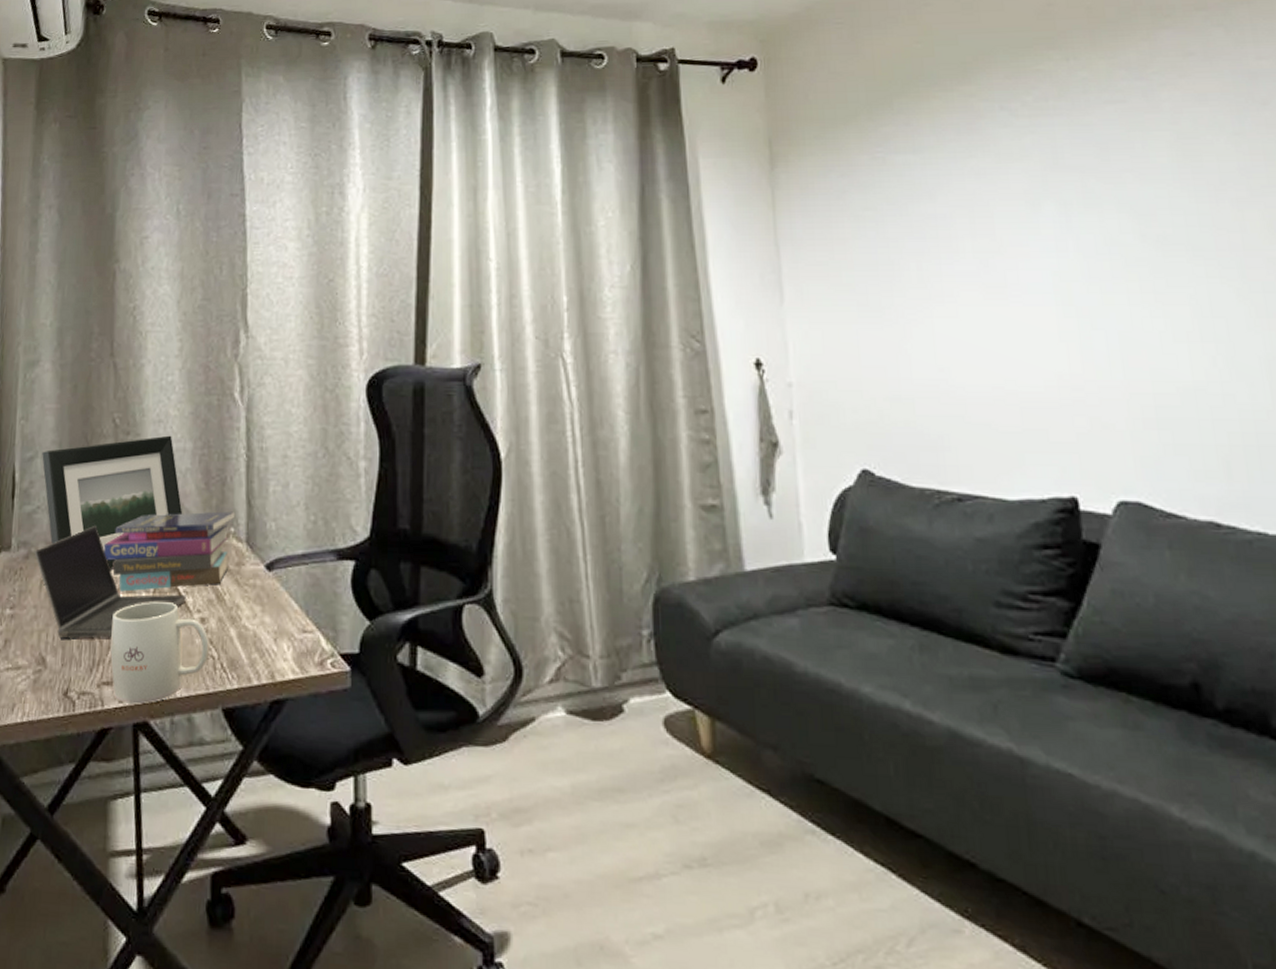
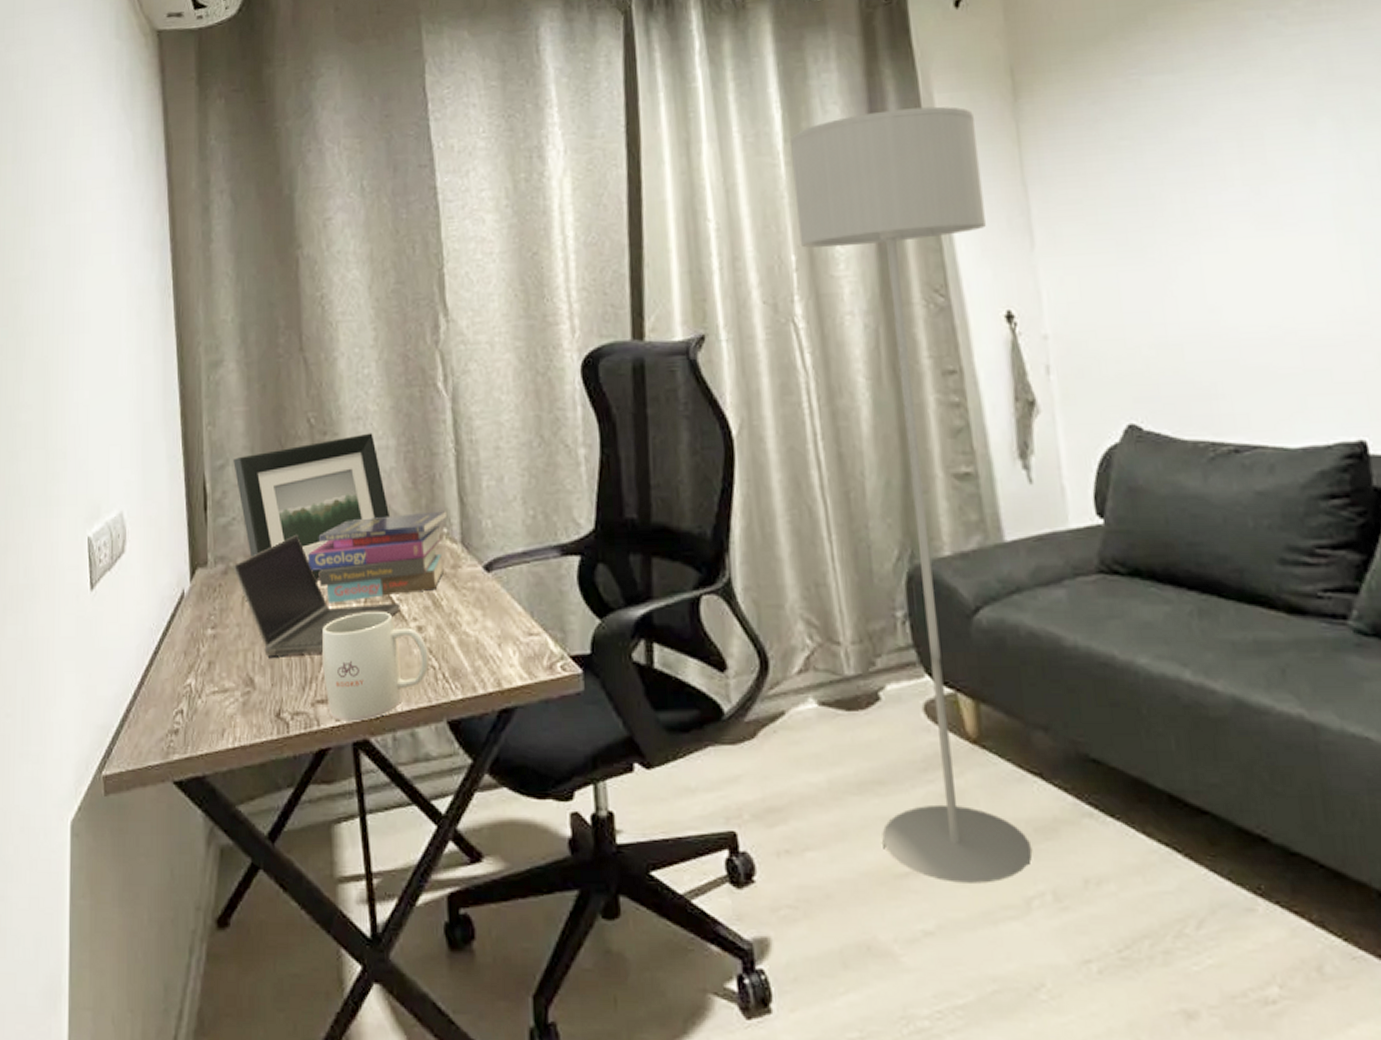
floor lamp: none [568,170,758,892] -> present [790,106,1033,884]

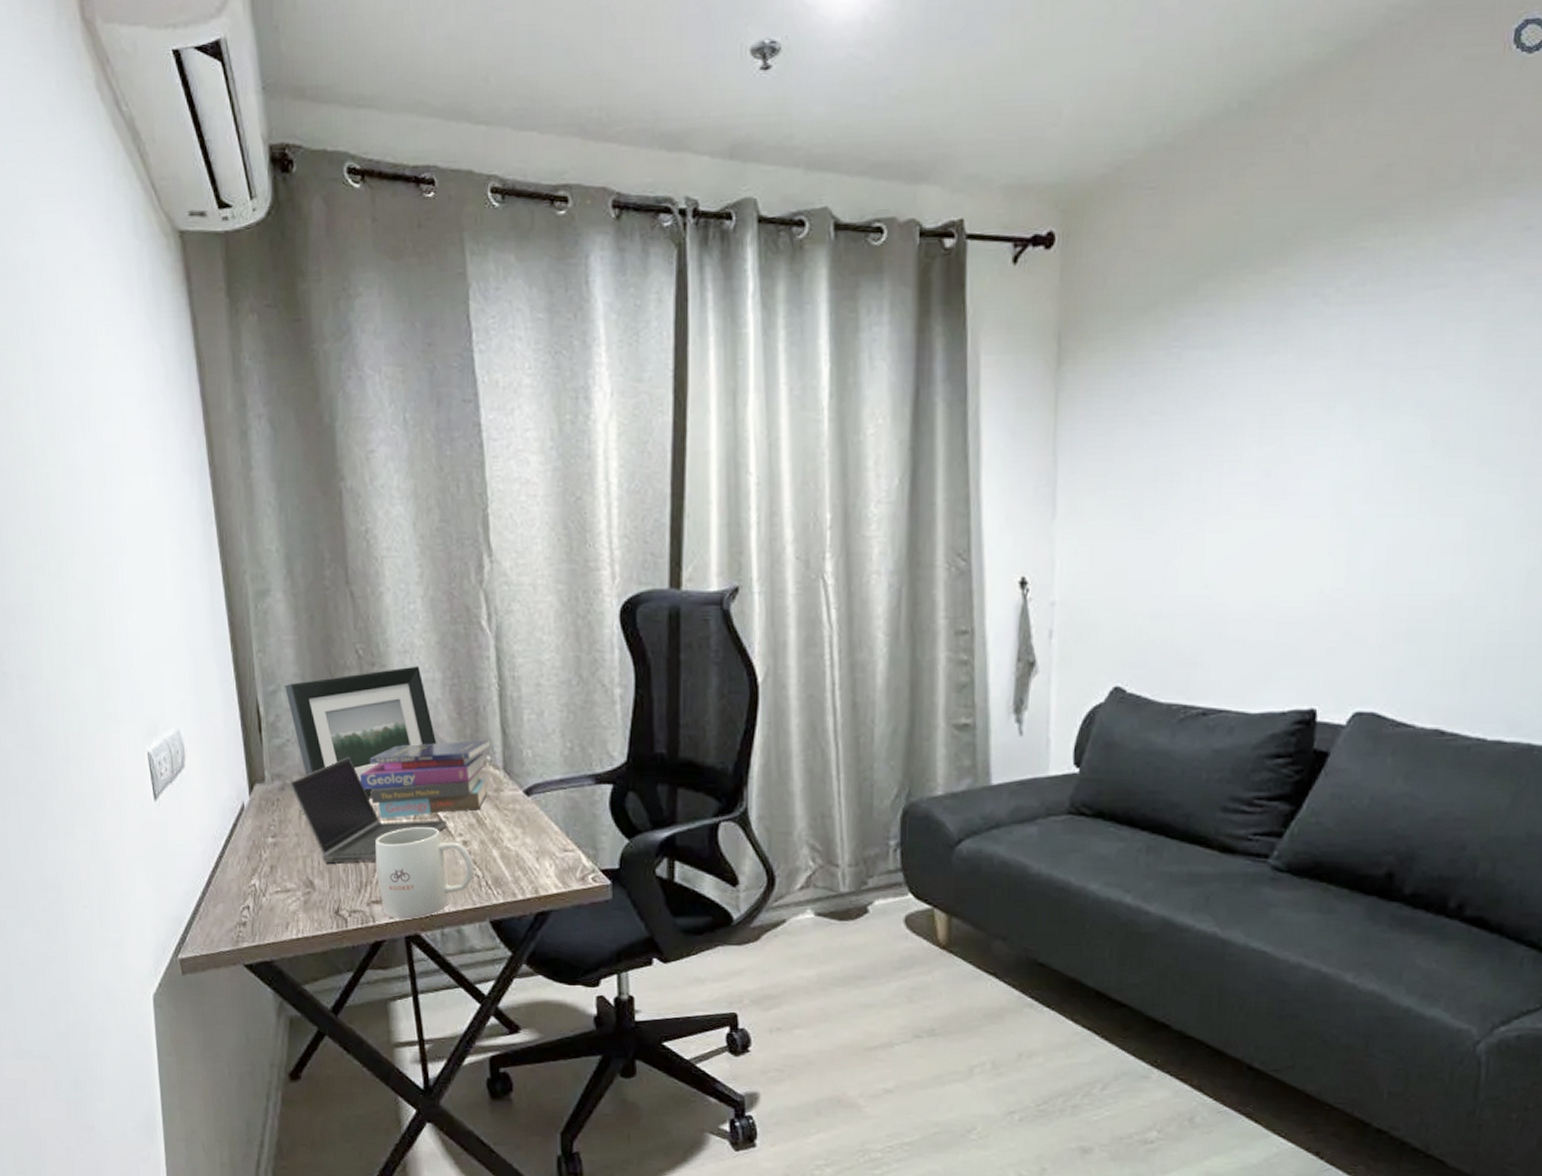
floor lamp: present [790,106,1033,884] -> none [835,369,1017,1055]

